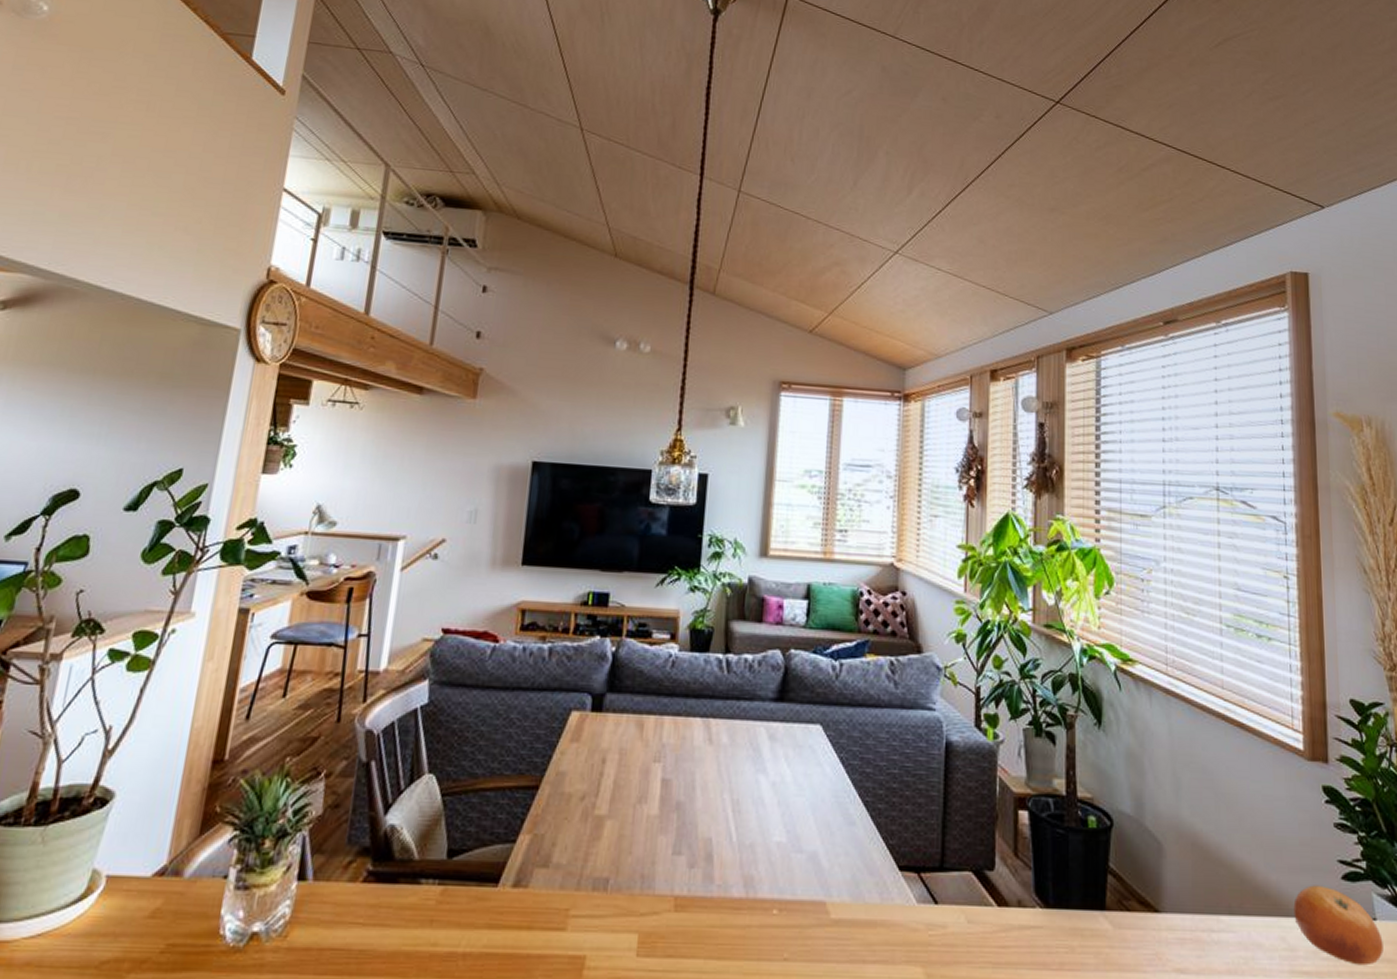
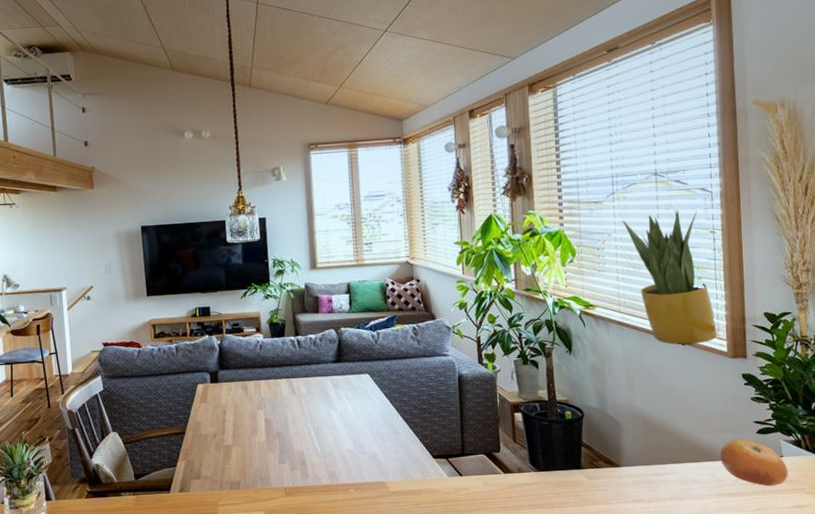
planter: none [1174,539,1292,734] -> present [622,209,718,345]

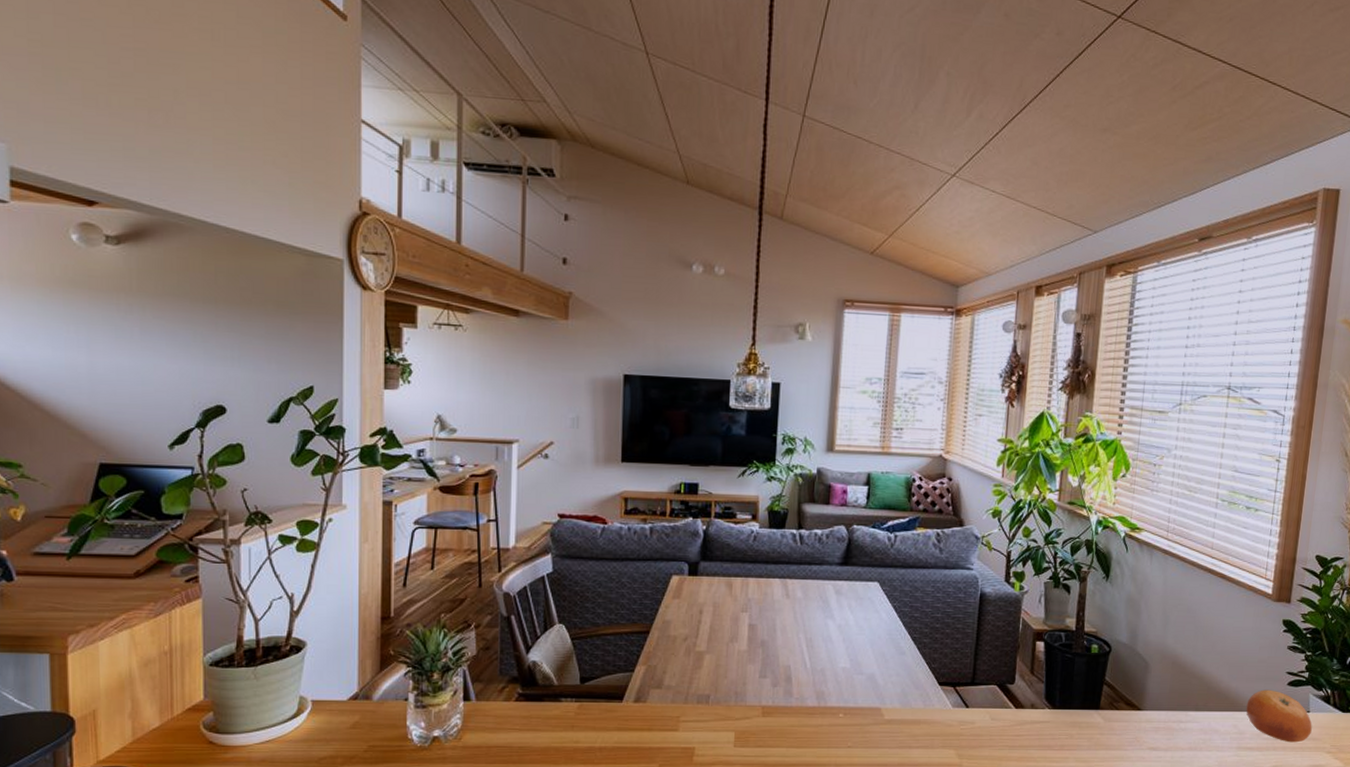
planter: present [622,209,718,345] -> none [1185,430,1266,583]

